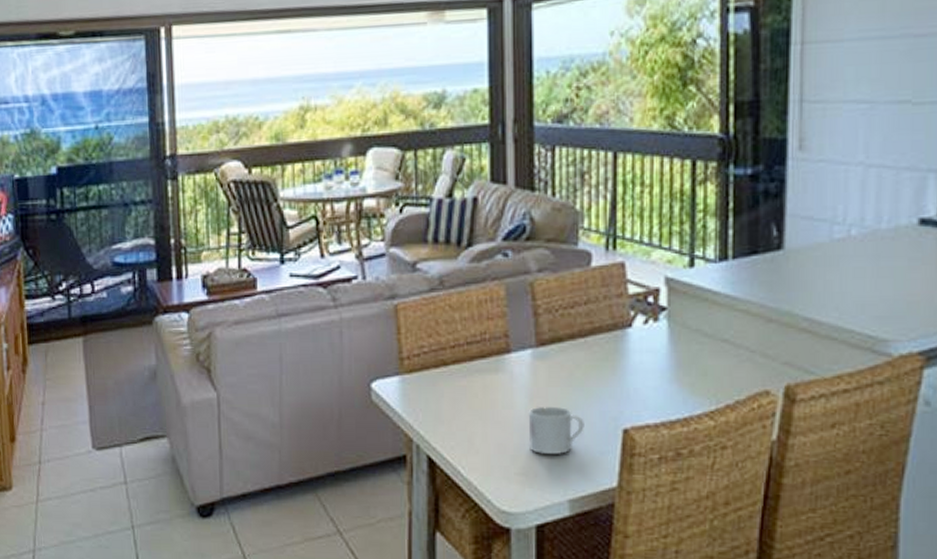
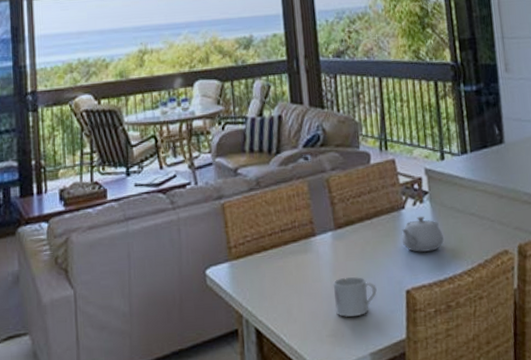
teapot: none [624,338,681,383] -> present [401,216,444,252]

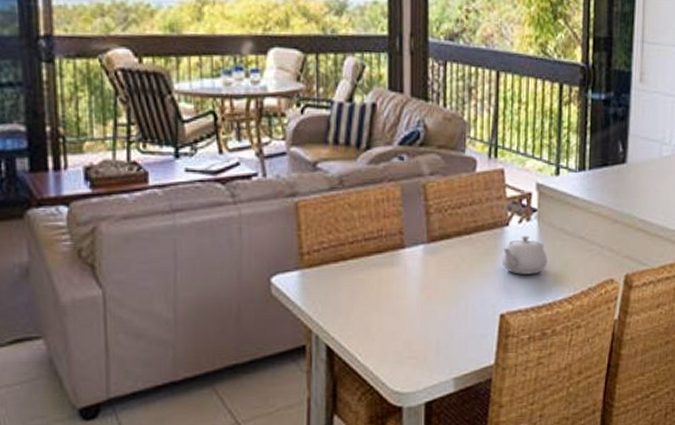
mug: present [333,276,377,317] -> none [419,296,468,339]

